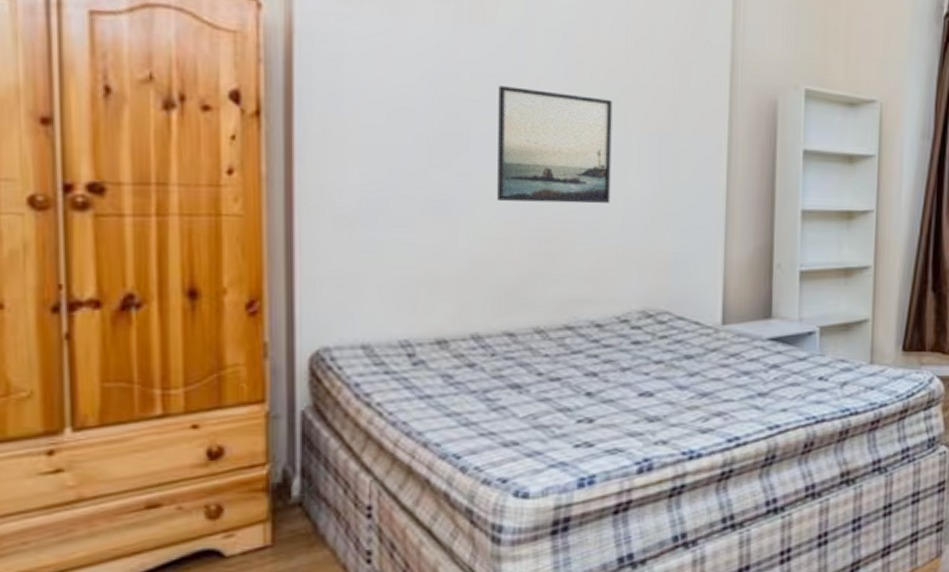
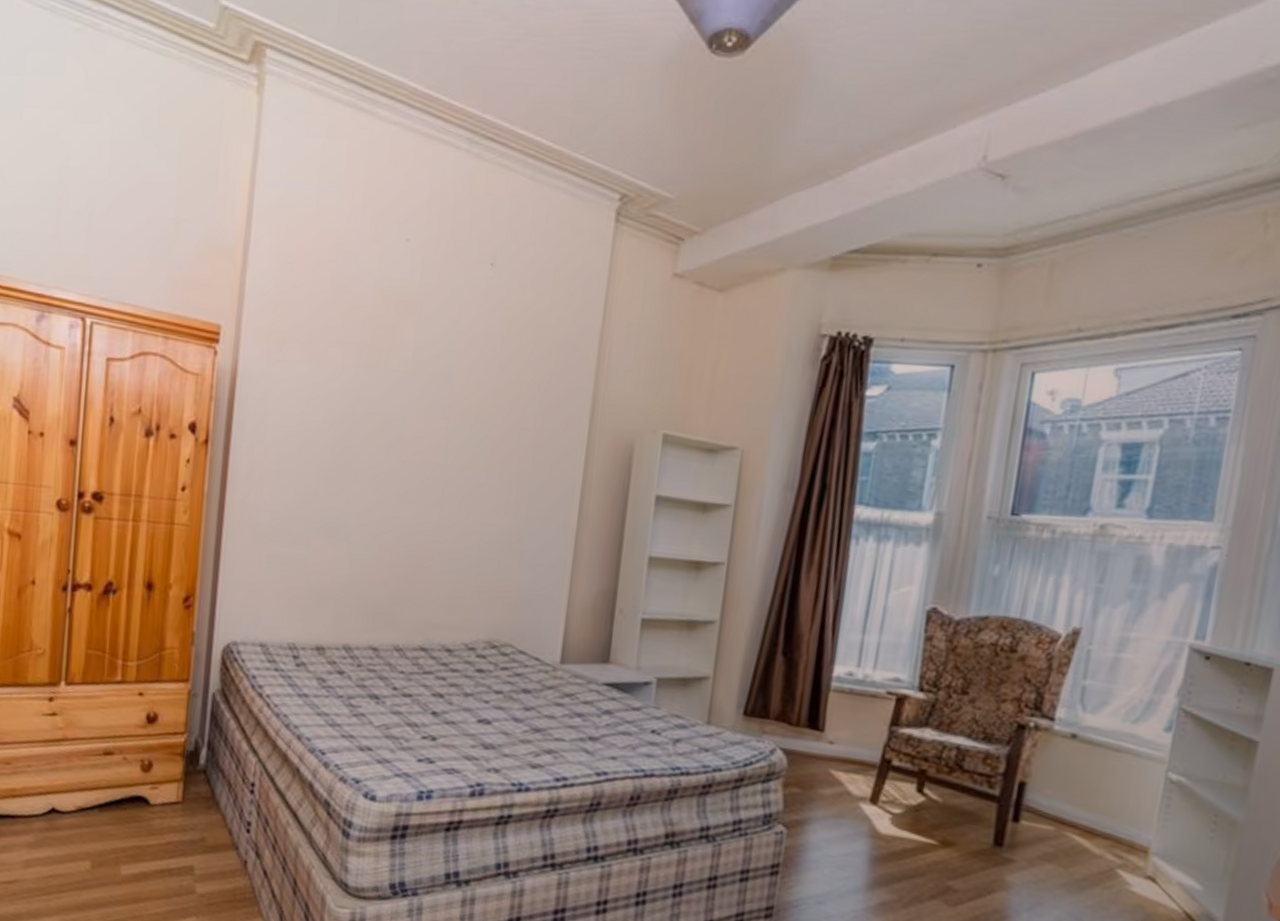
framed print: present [497,86,612,204] -> none [375,423,480,536]

